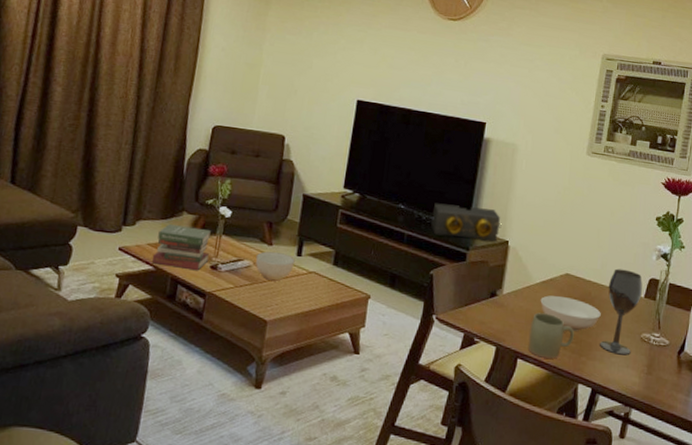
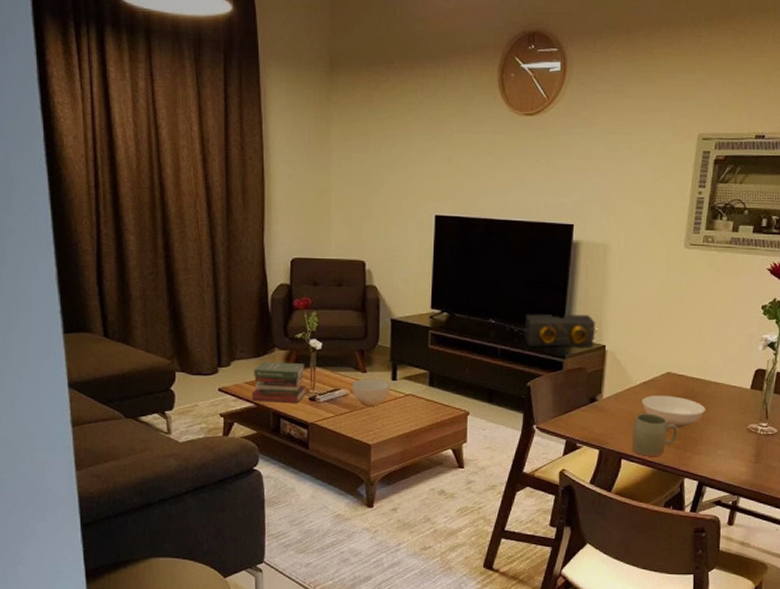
wine glass: present [600,268,643,356] -> none [705,362,749,447]

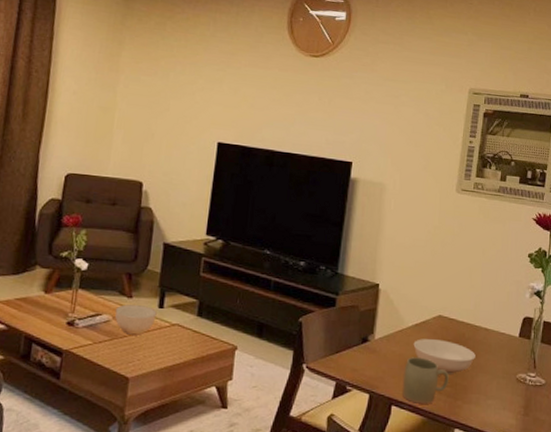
books: present [251,362,306,404] -> none [3,280,66,328]
speaker: present [524,314,596,347] -> none [298,247,371,285]

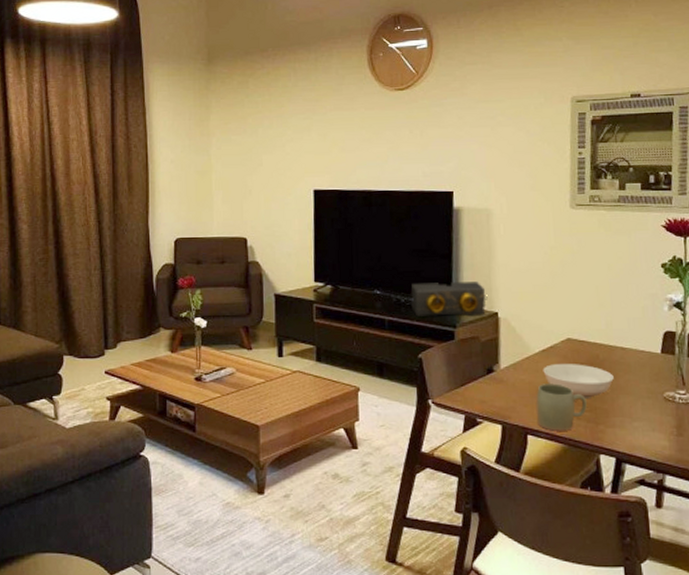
bowl: present [115,304,157,335] -> none [237,356,277,385]
speaker: none [298,247,371,285] -> present [410,282,486,317]

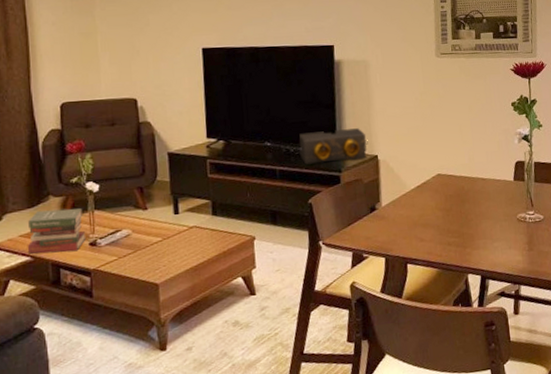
books: none [137,342,191,385] -> present [27,208,85,254]
mug: present [535,383,587,431] -> none [413,215,456,258]
bowl: present [543,364,614,398] -> none [418,196,477,226]

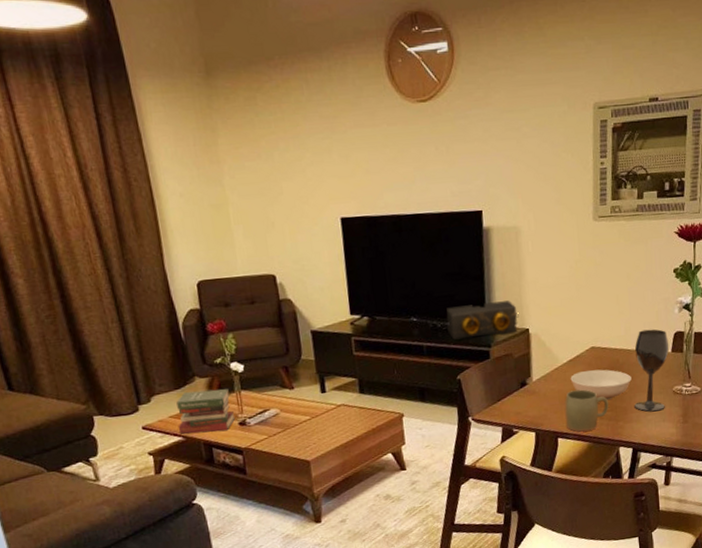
mug: none [413,215,456,258] -> present [564,389,609,432]
bowl: none [418,196,477,226] -> present [570,369,632,400]
wine glass: none [478,158,512,239] -> present [634,329,670,412]

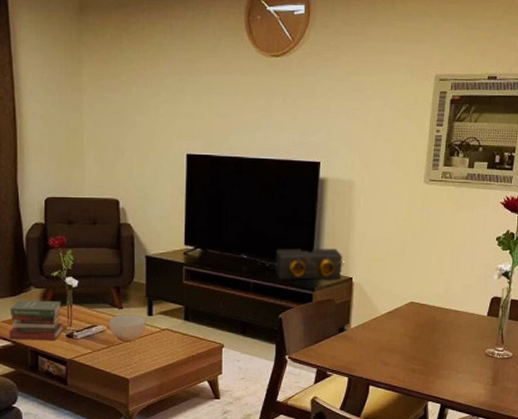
bowl: none [280,393,321,423] -> present [108,315,147,342]
mug: present [564,389,609,432] -> none [378,341,421,382]
bowl: present [570,369,632,400] -> none [387,324,446,354]
wine glass: present [634,329,670,412] -> none [446,291,486,371]

